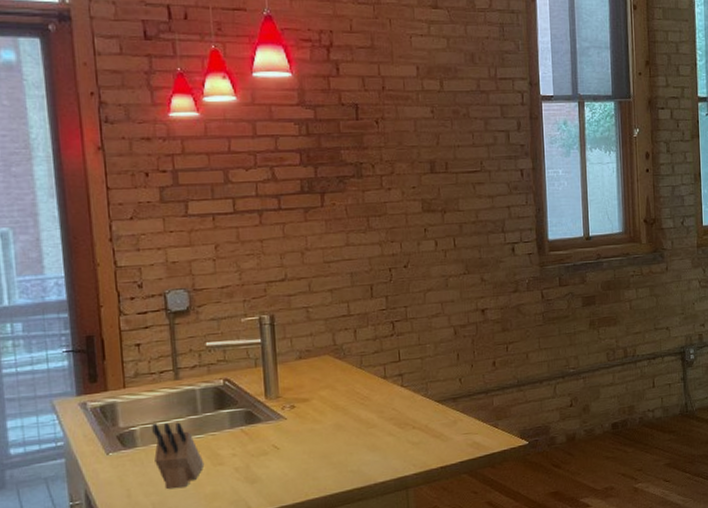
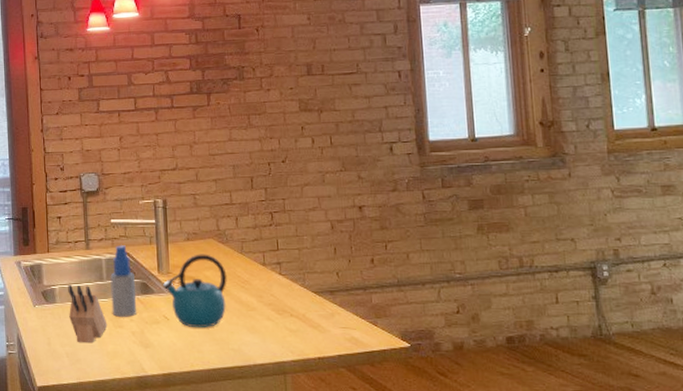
spray bottle: none [206,371,241,454] -> present [110,245,137,317]
kettle: none [270,372,345,454] -> present [162,254,227,328]

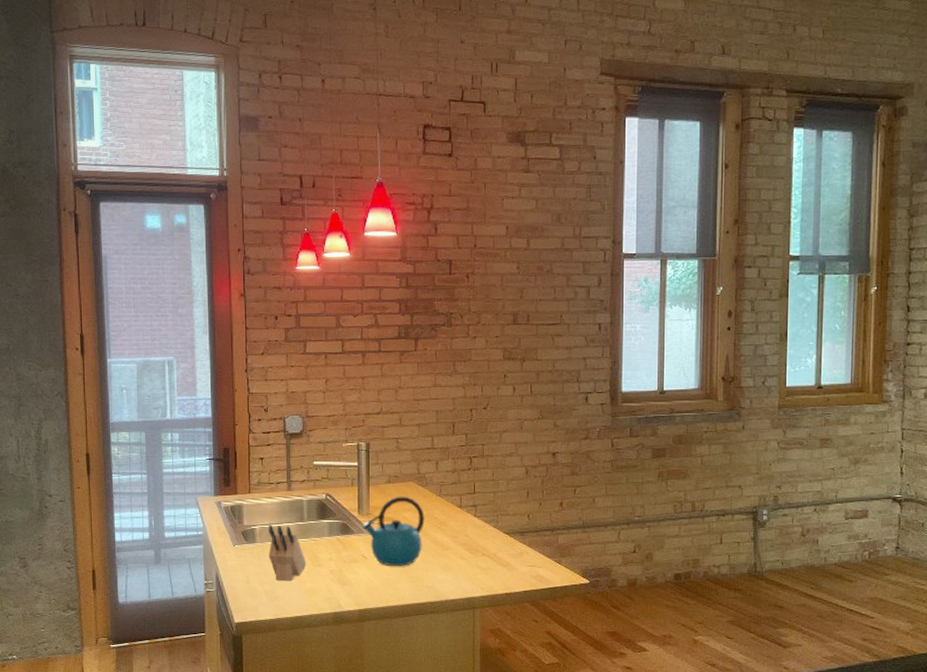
spray bottle: present [110,245,137,317] -> none [311,487,336,556]

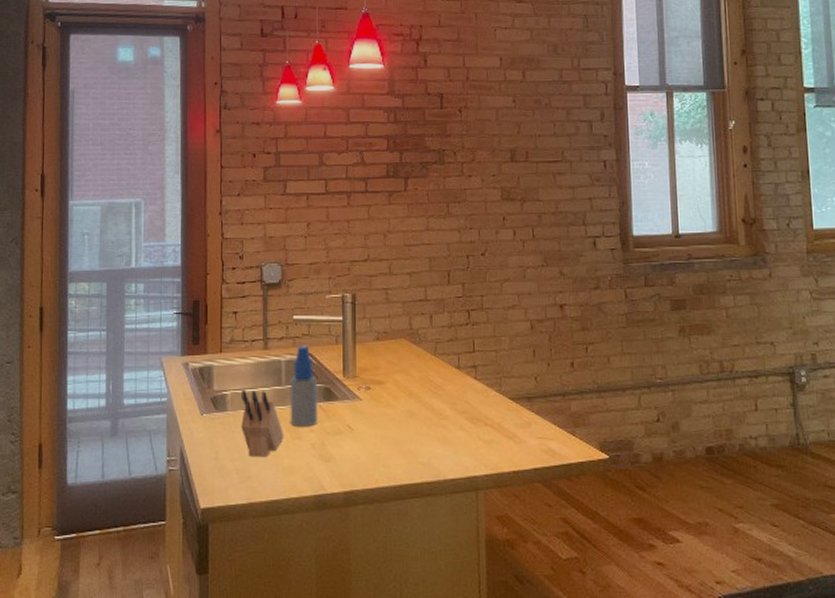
spray bottle: none [311,487,336,556] -> present [290,345,318,427]
kettle: present [361,496,425,567] -> none [347,355,418,440]

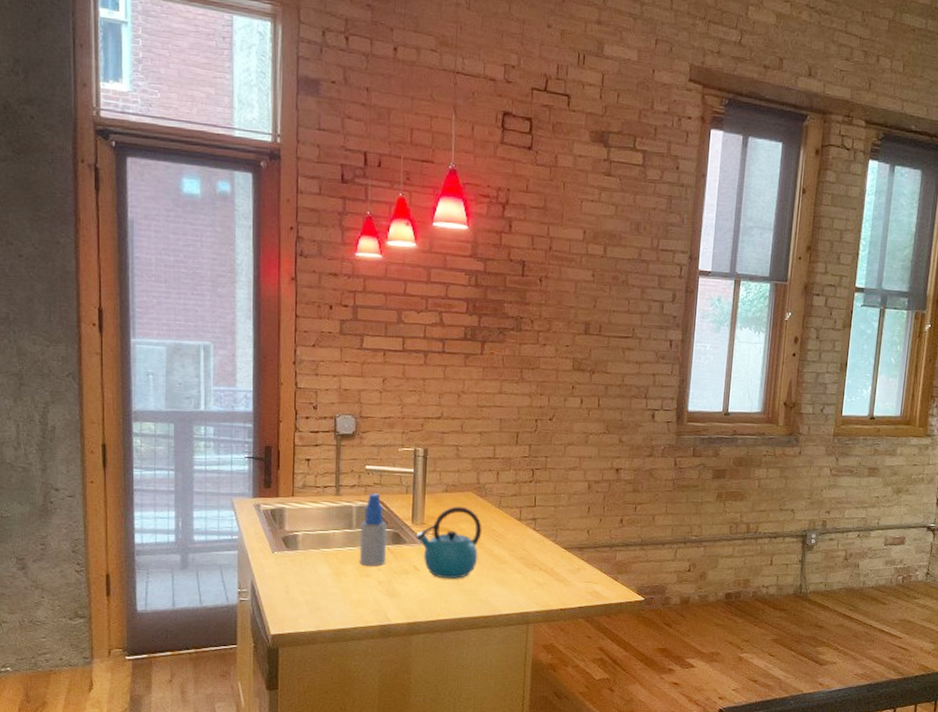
knife block: present [241,389,284,456] -> none [312,531,353,591]
kettle: none [347,355,418,440] -> present [415,506,482,579]

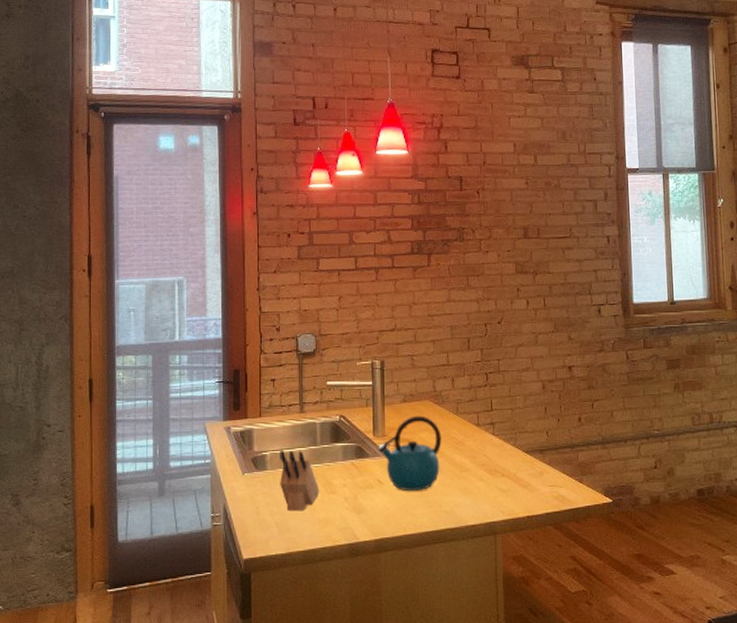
knife block: none [312,531,353,591] -> present [280,450,320,510]
spray bottle: present [359,493,387,566] -> none [324,408,351,482]

